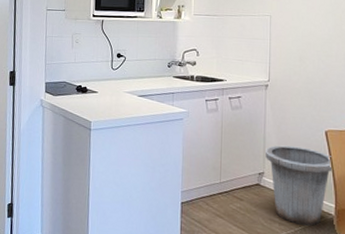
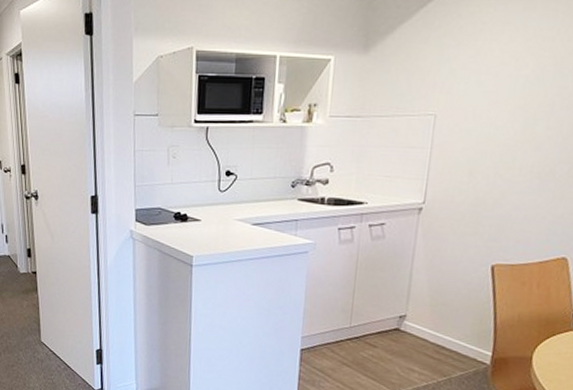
trash can: present [266,145,334,226] -> none [410,283,496,377]

